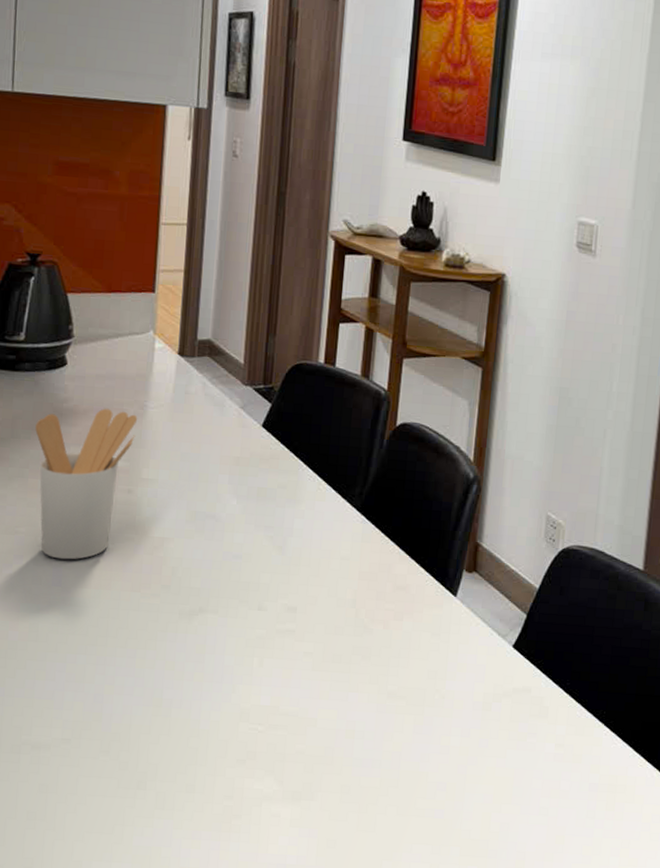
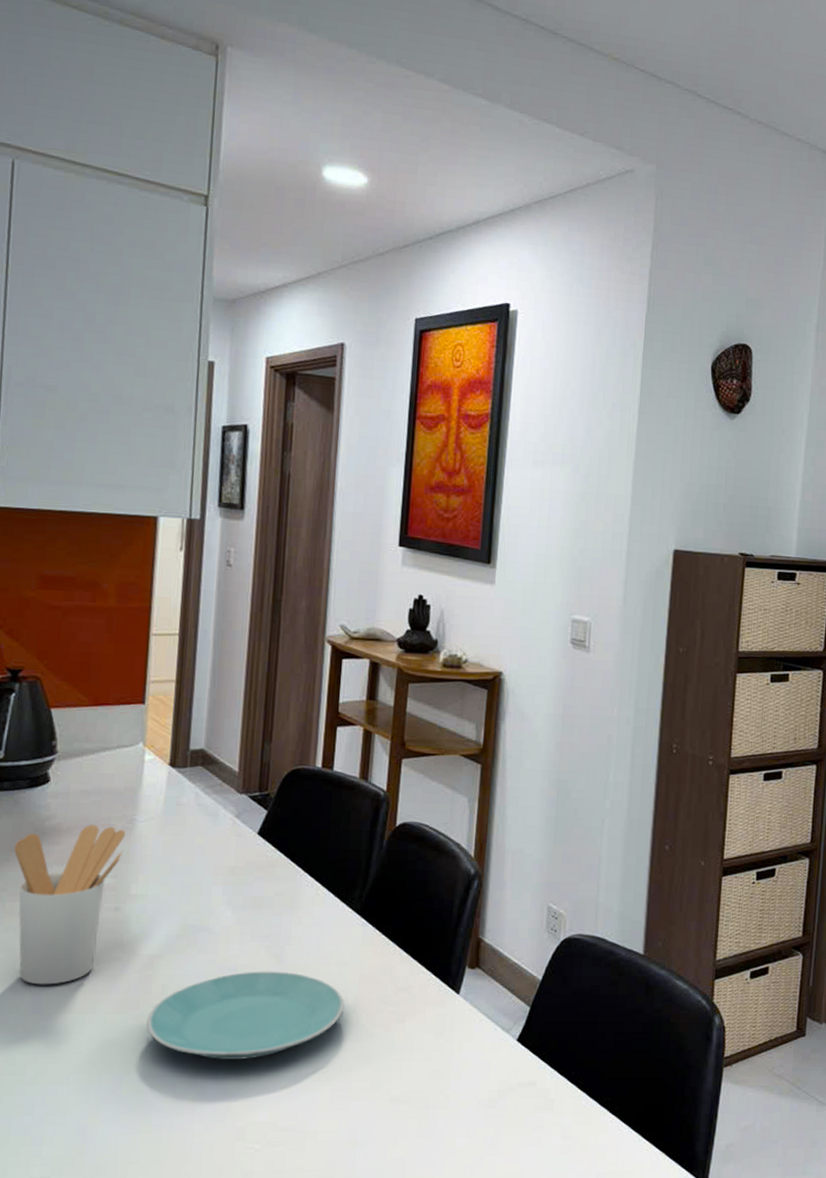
plate: none [157,560,344,645] -> present [146,971,345,1061]

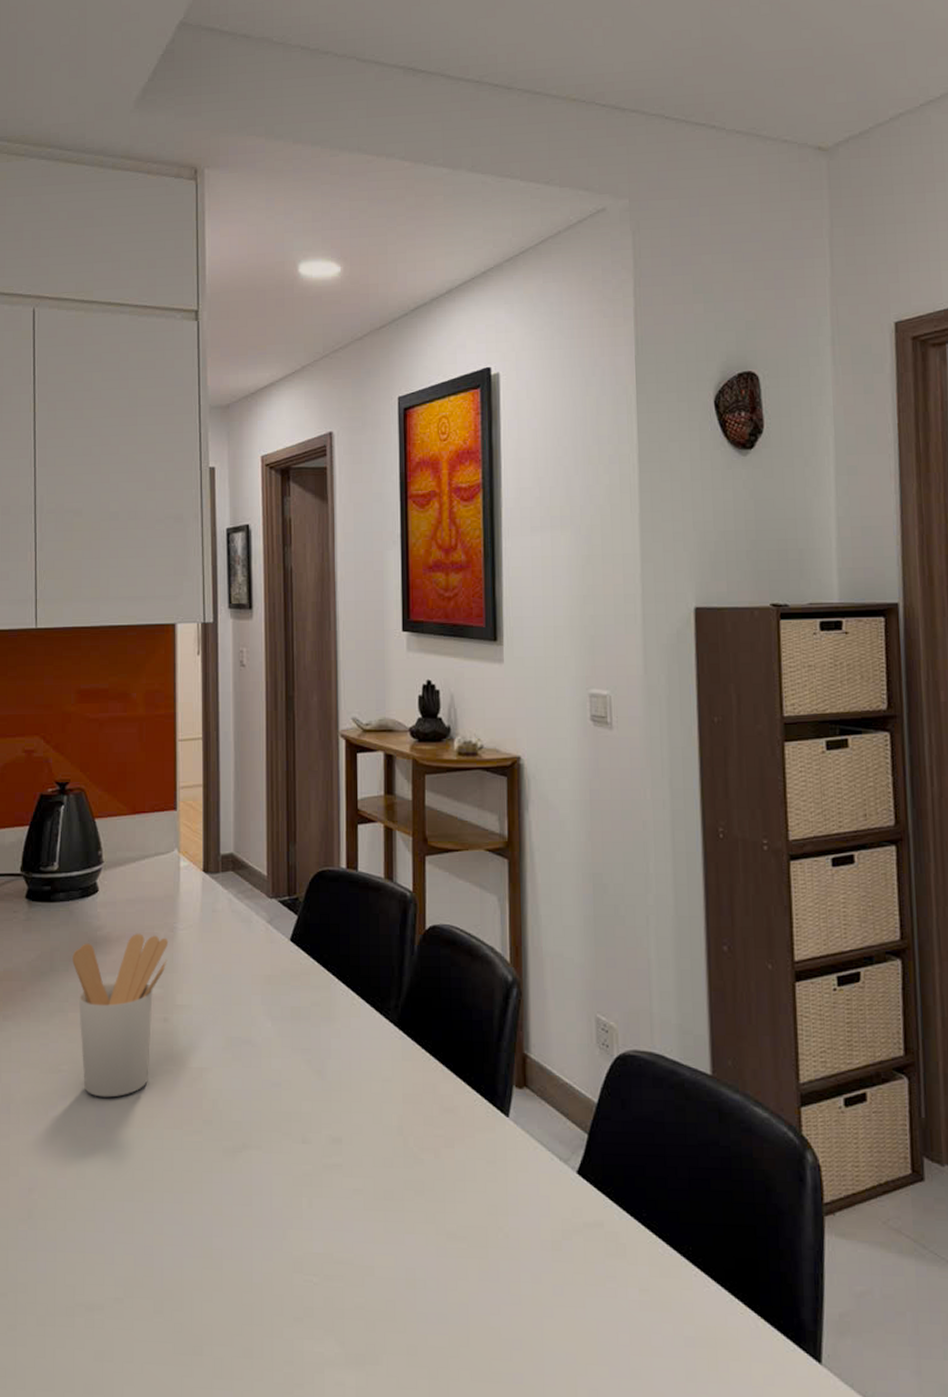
plate: present [146,971,345,1061] -> none [200,1087,390,1183]

